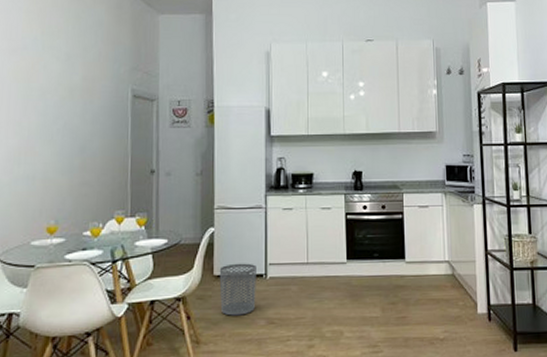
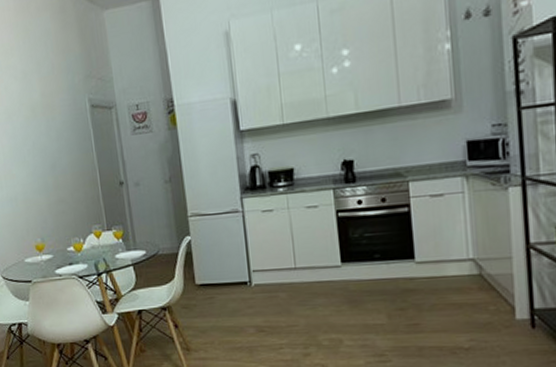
waste bin: present [219,263,256,316] -> none [201,270,242,324]

